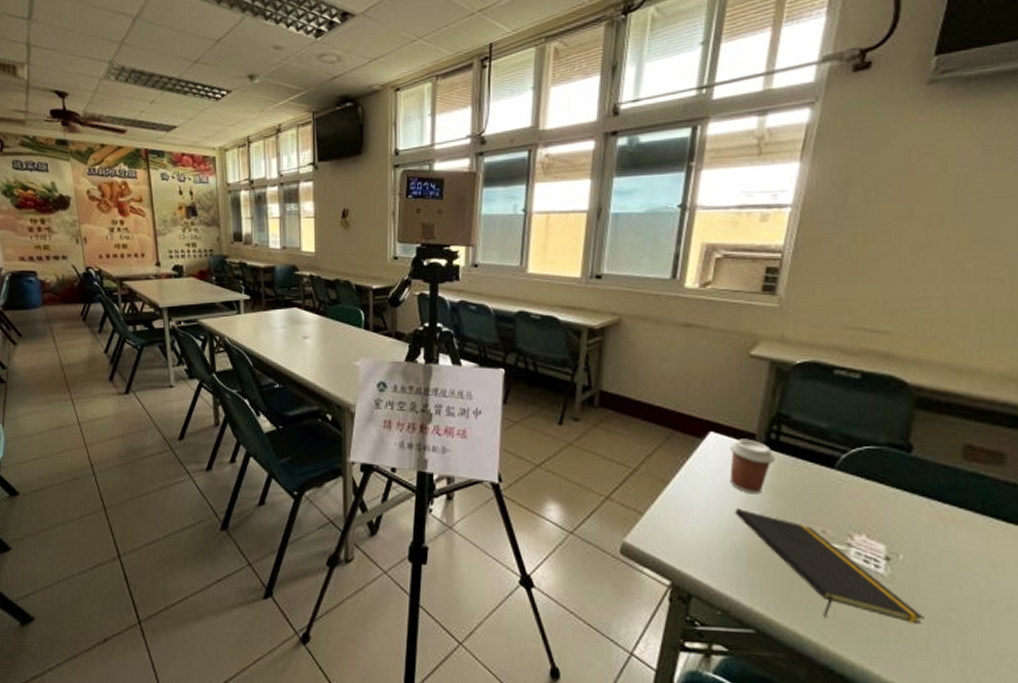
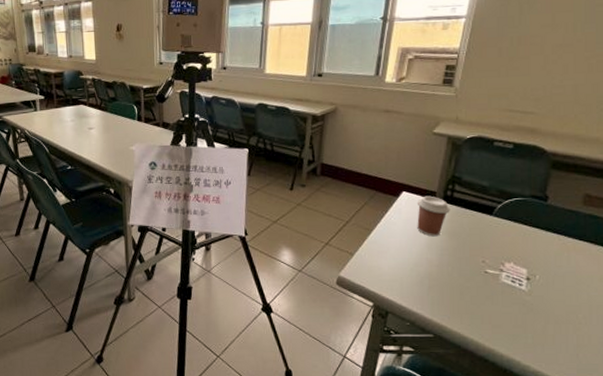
notepad: present [735,509,924,625] -> none [420,248,552,324]

